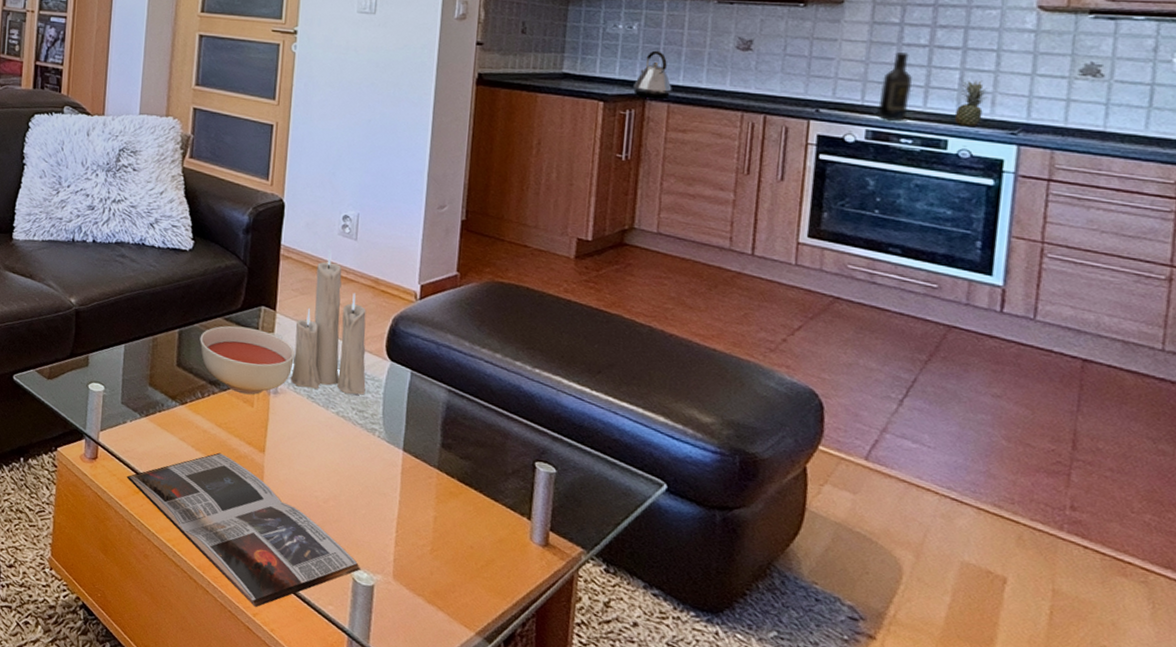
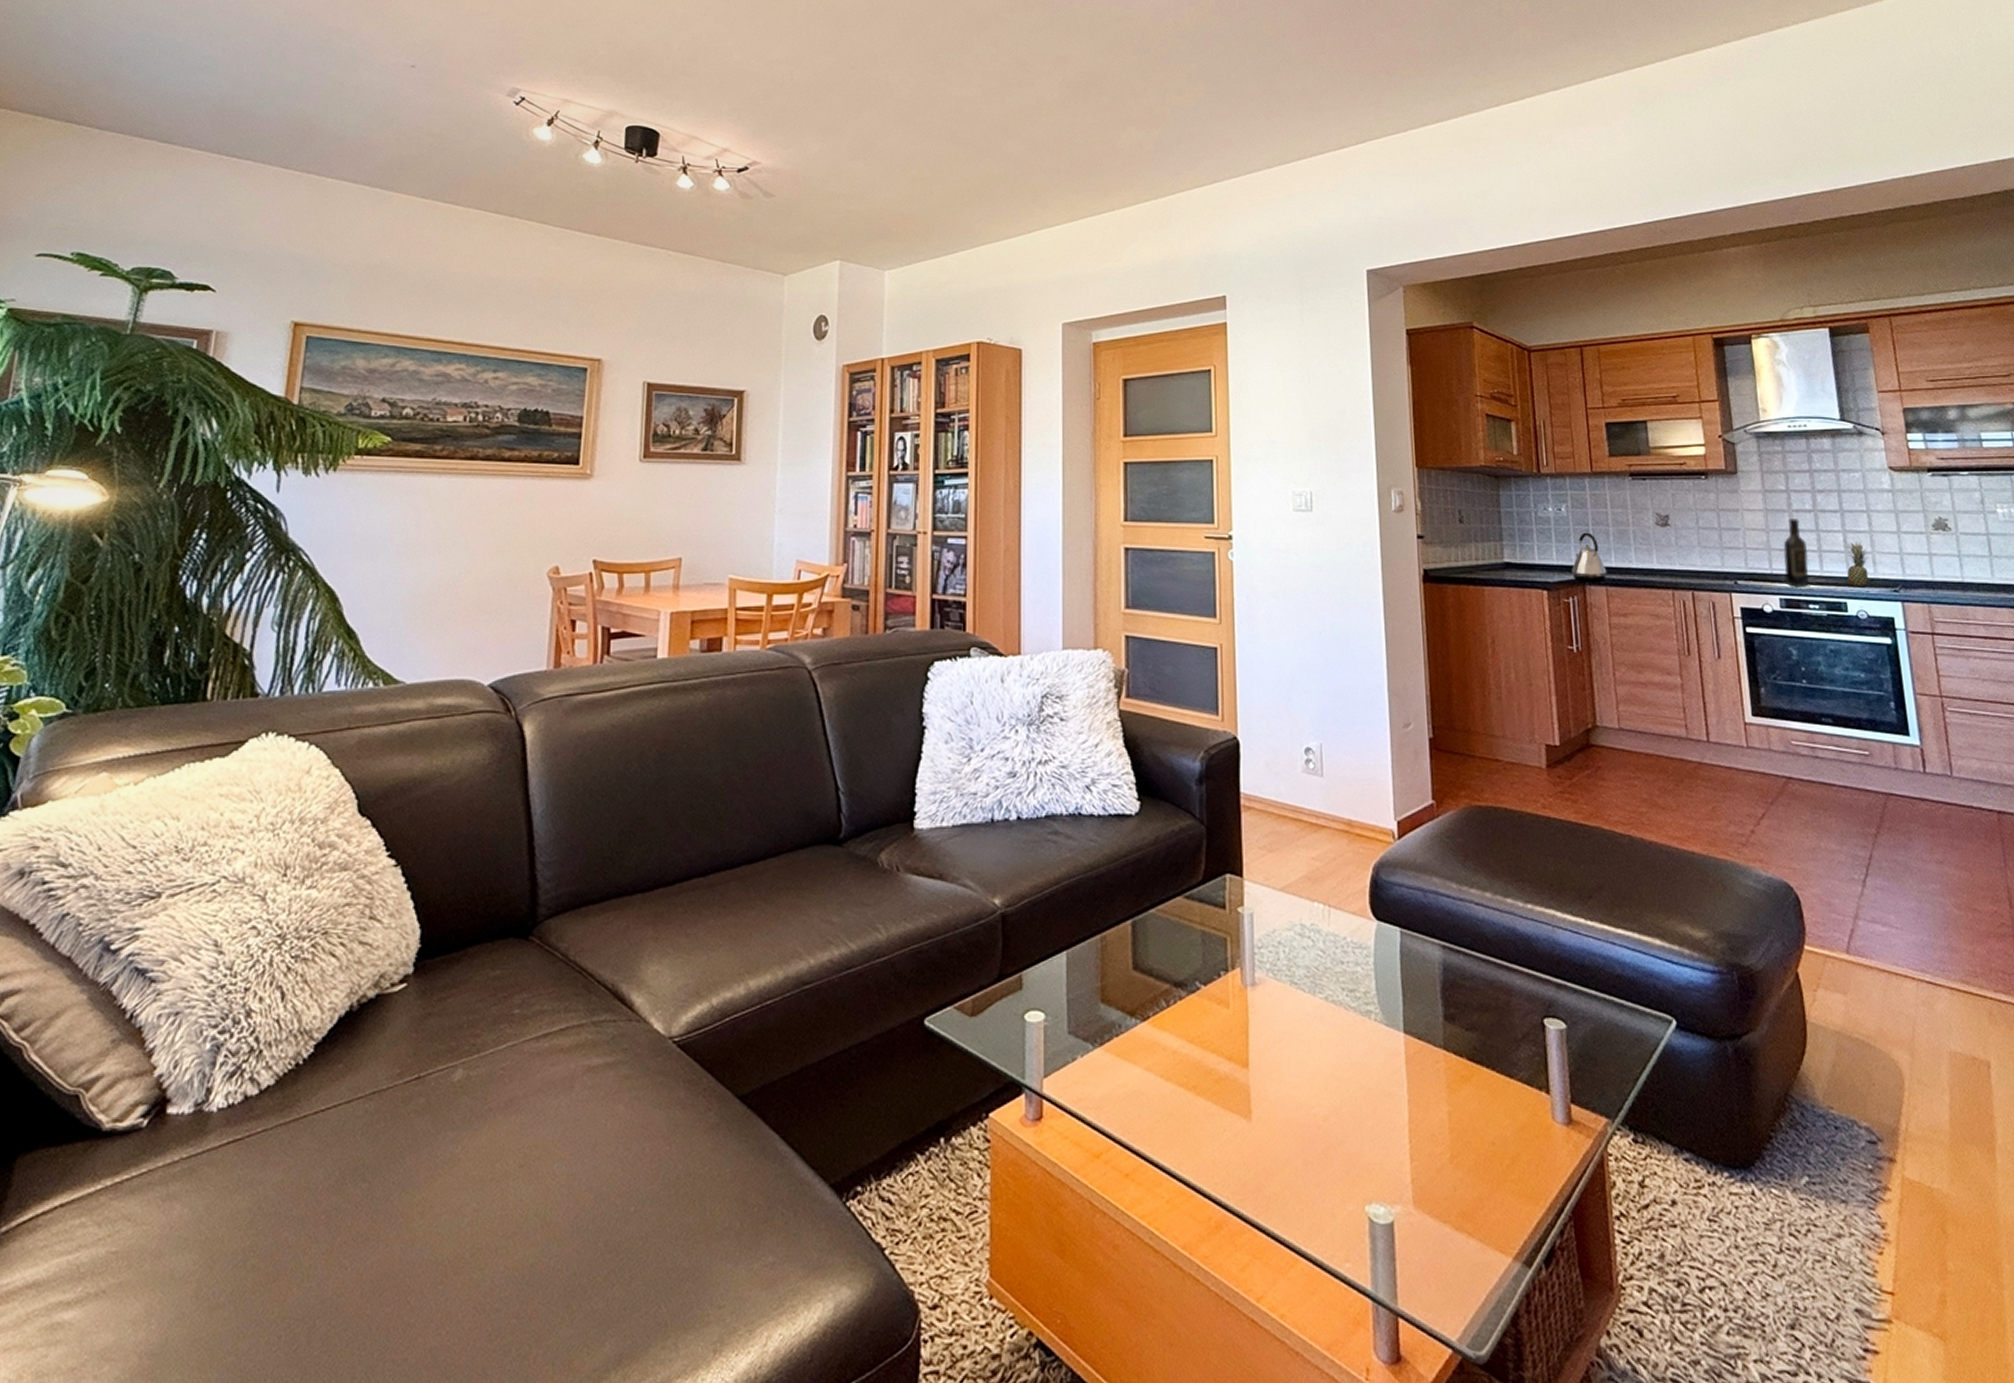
magazine: present [126,452,362,608] -> none [1082,1078,1377,1289]
bowl: present [200,325,295,395] -> none [1158,904,1270,993]
candle: present [290,248,366,395] -> none [1267,790,1354,972]

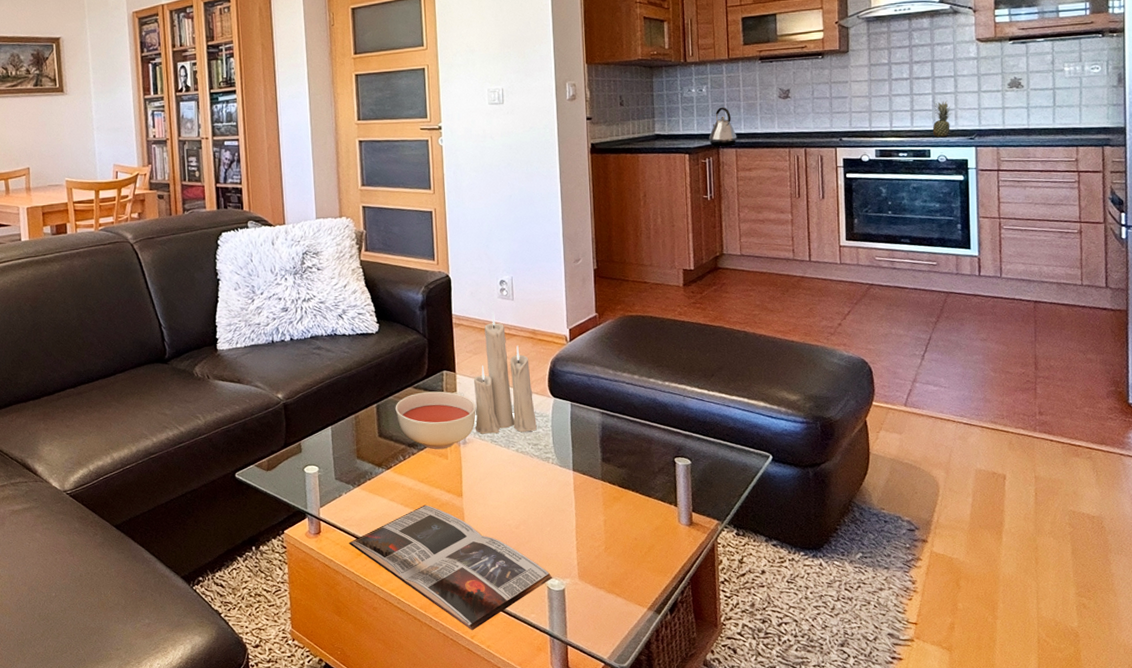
magazine: none [1082,1078,1377,1289] -> present [348,504,553,631]
bowl: none [1158,904,1270,993] -> present [395,391,476,450]
candle: none [1267,790,1354,972] -> present [473,311,537,434]
wine bottle: present [1783,519,1809,587] -> none [880,86,902,140]

